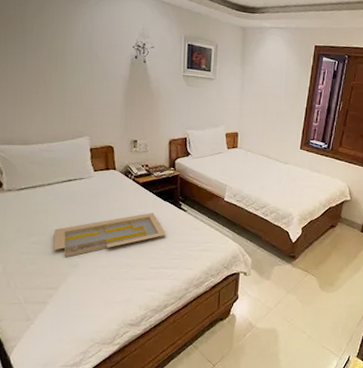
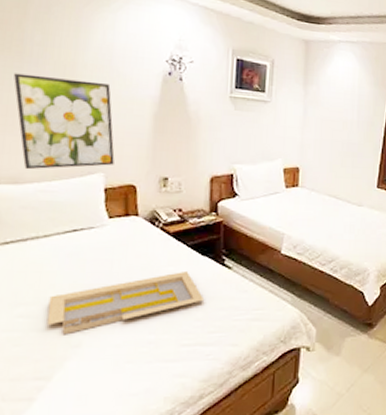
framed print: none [20,58,97,134] -> present [13,73,115,170]

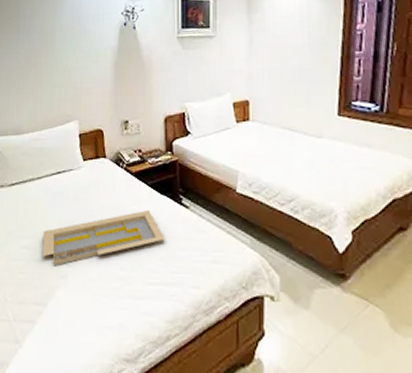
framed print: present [13,73,115,170] -> none [14,41,85,122]

